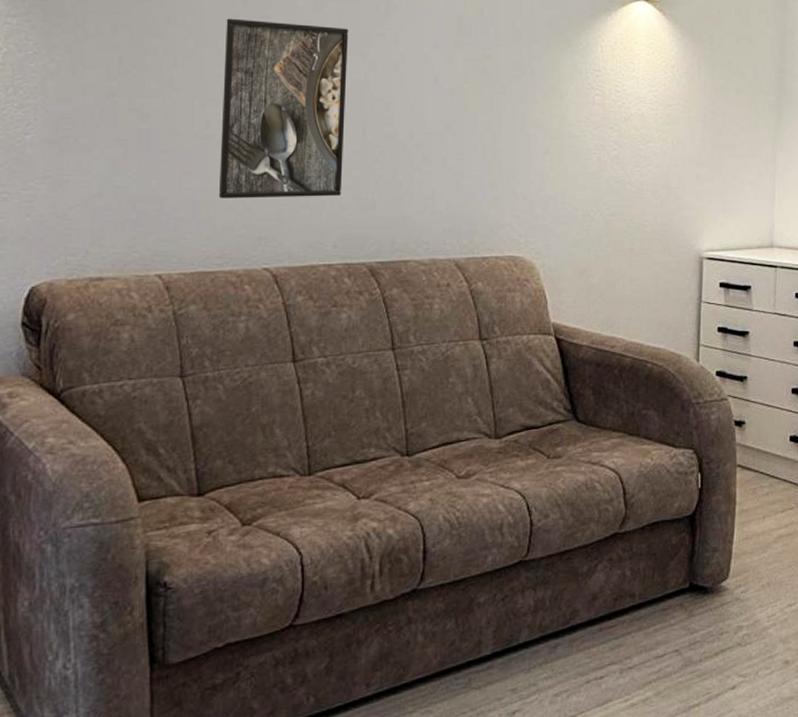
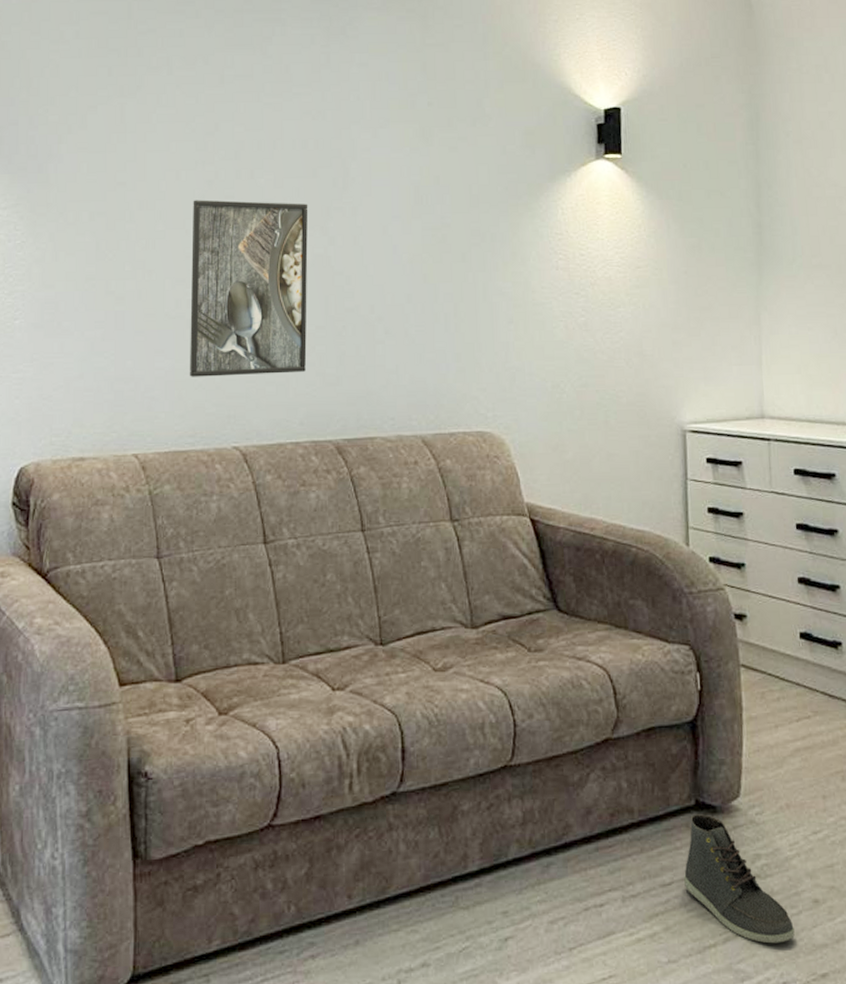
sneaker: none [676,595,767,700] -> present [684,814,795,944]

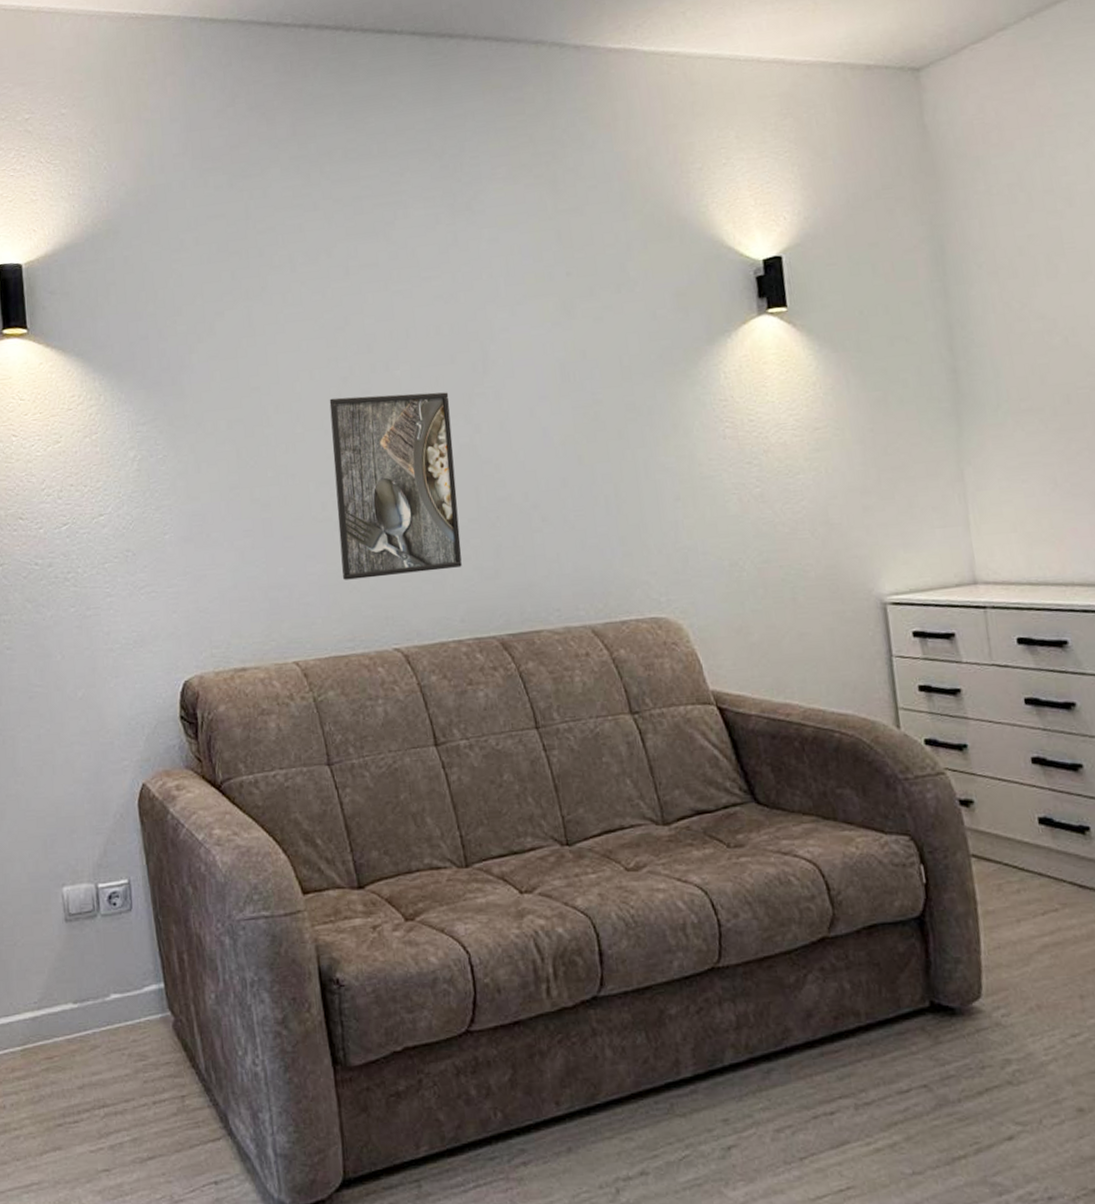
sneaker: present [684,814,795,944] -> none [923,1017,1058,1156]

